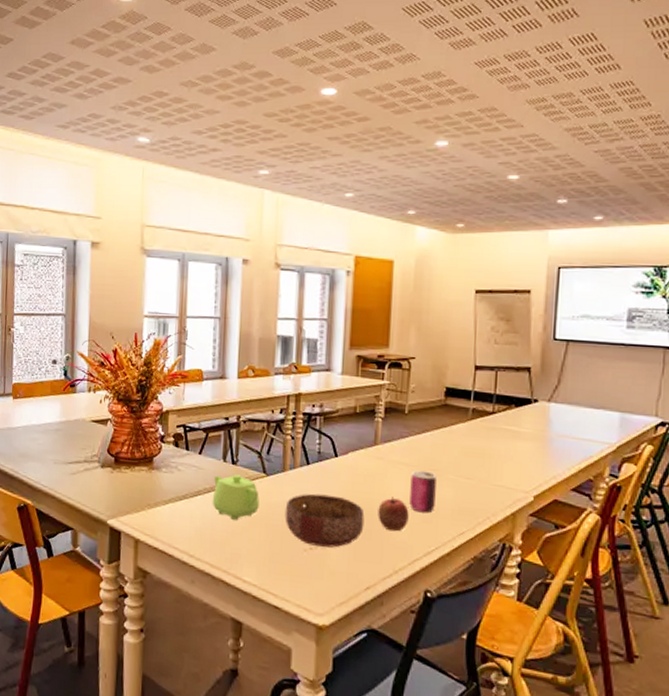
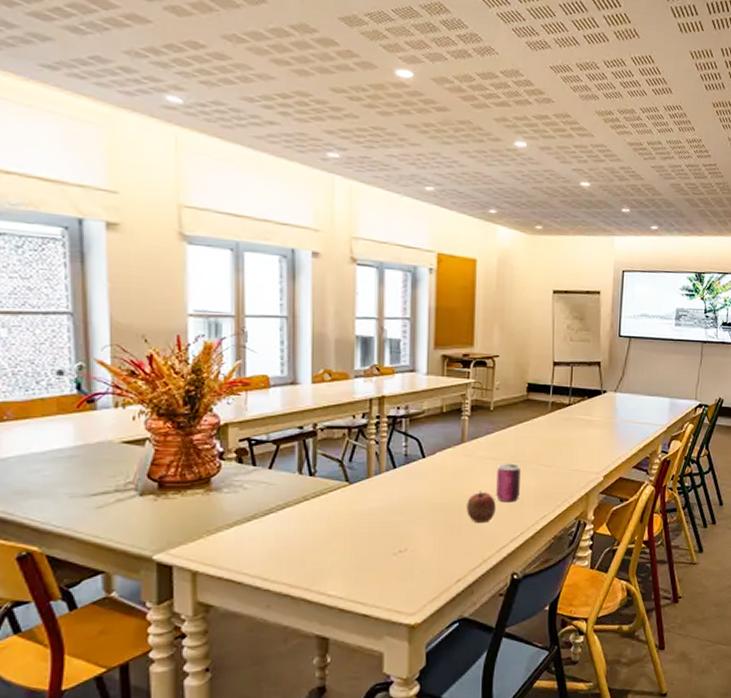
teapot: present [212,474,259,520] -> none [287,486,342,534]
bowl: present [284,493,365,548] -> none [371,496,454,548]

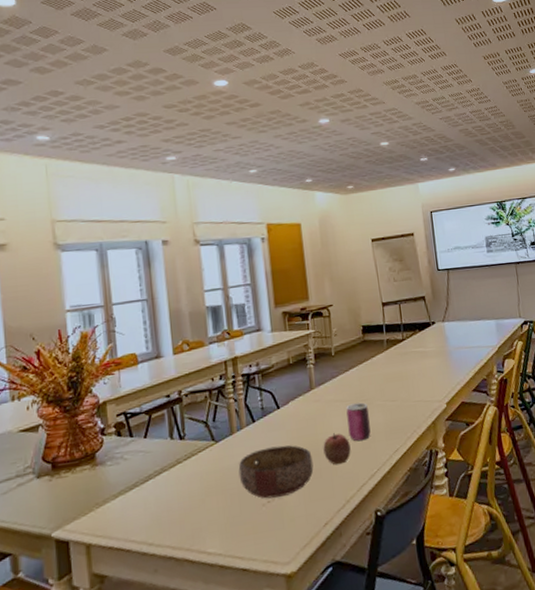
bowl: none [371,496,454,548] -> present [238,445,314,499]

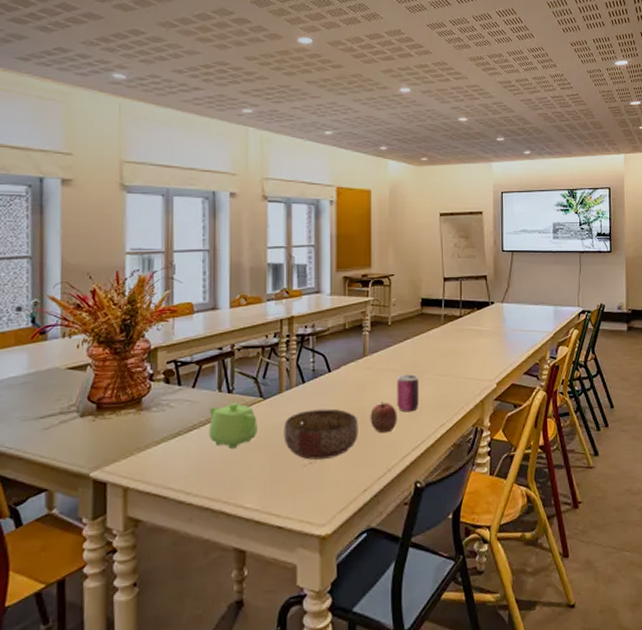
teapot: none [164,448,213,495] -> present [208,403,257,449]

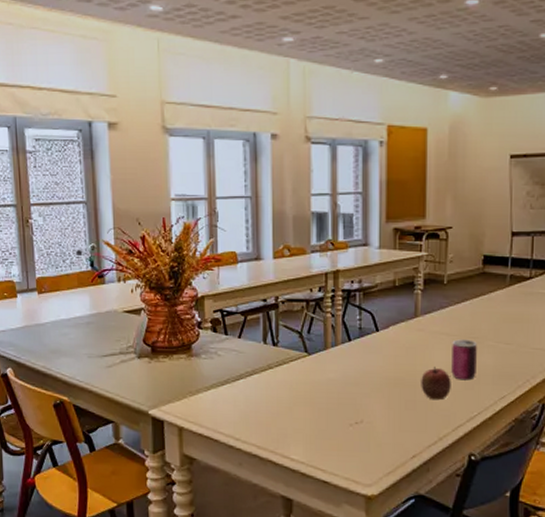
teapot: present [208,403,257,449] -> none [255,356,302,401]
bowl: present [283,408,358,460] -> none [329,369,408,421]

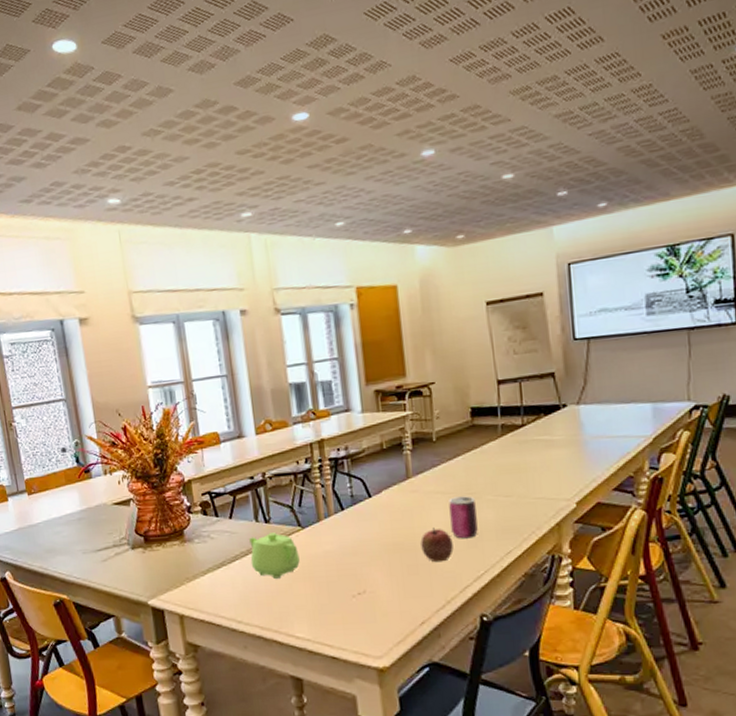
teapot: none [255,356,302,401] -> present [249,532,300,579]

